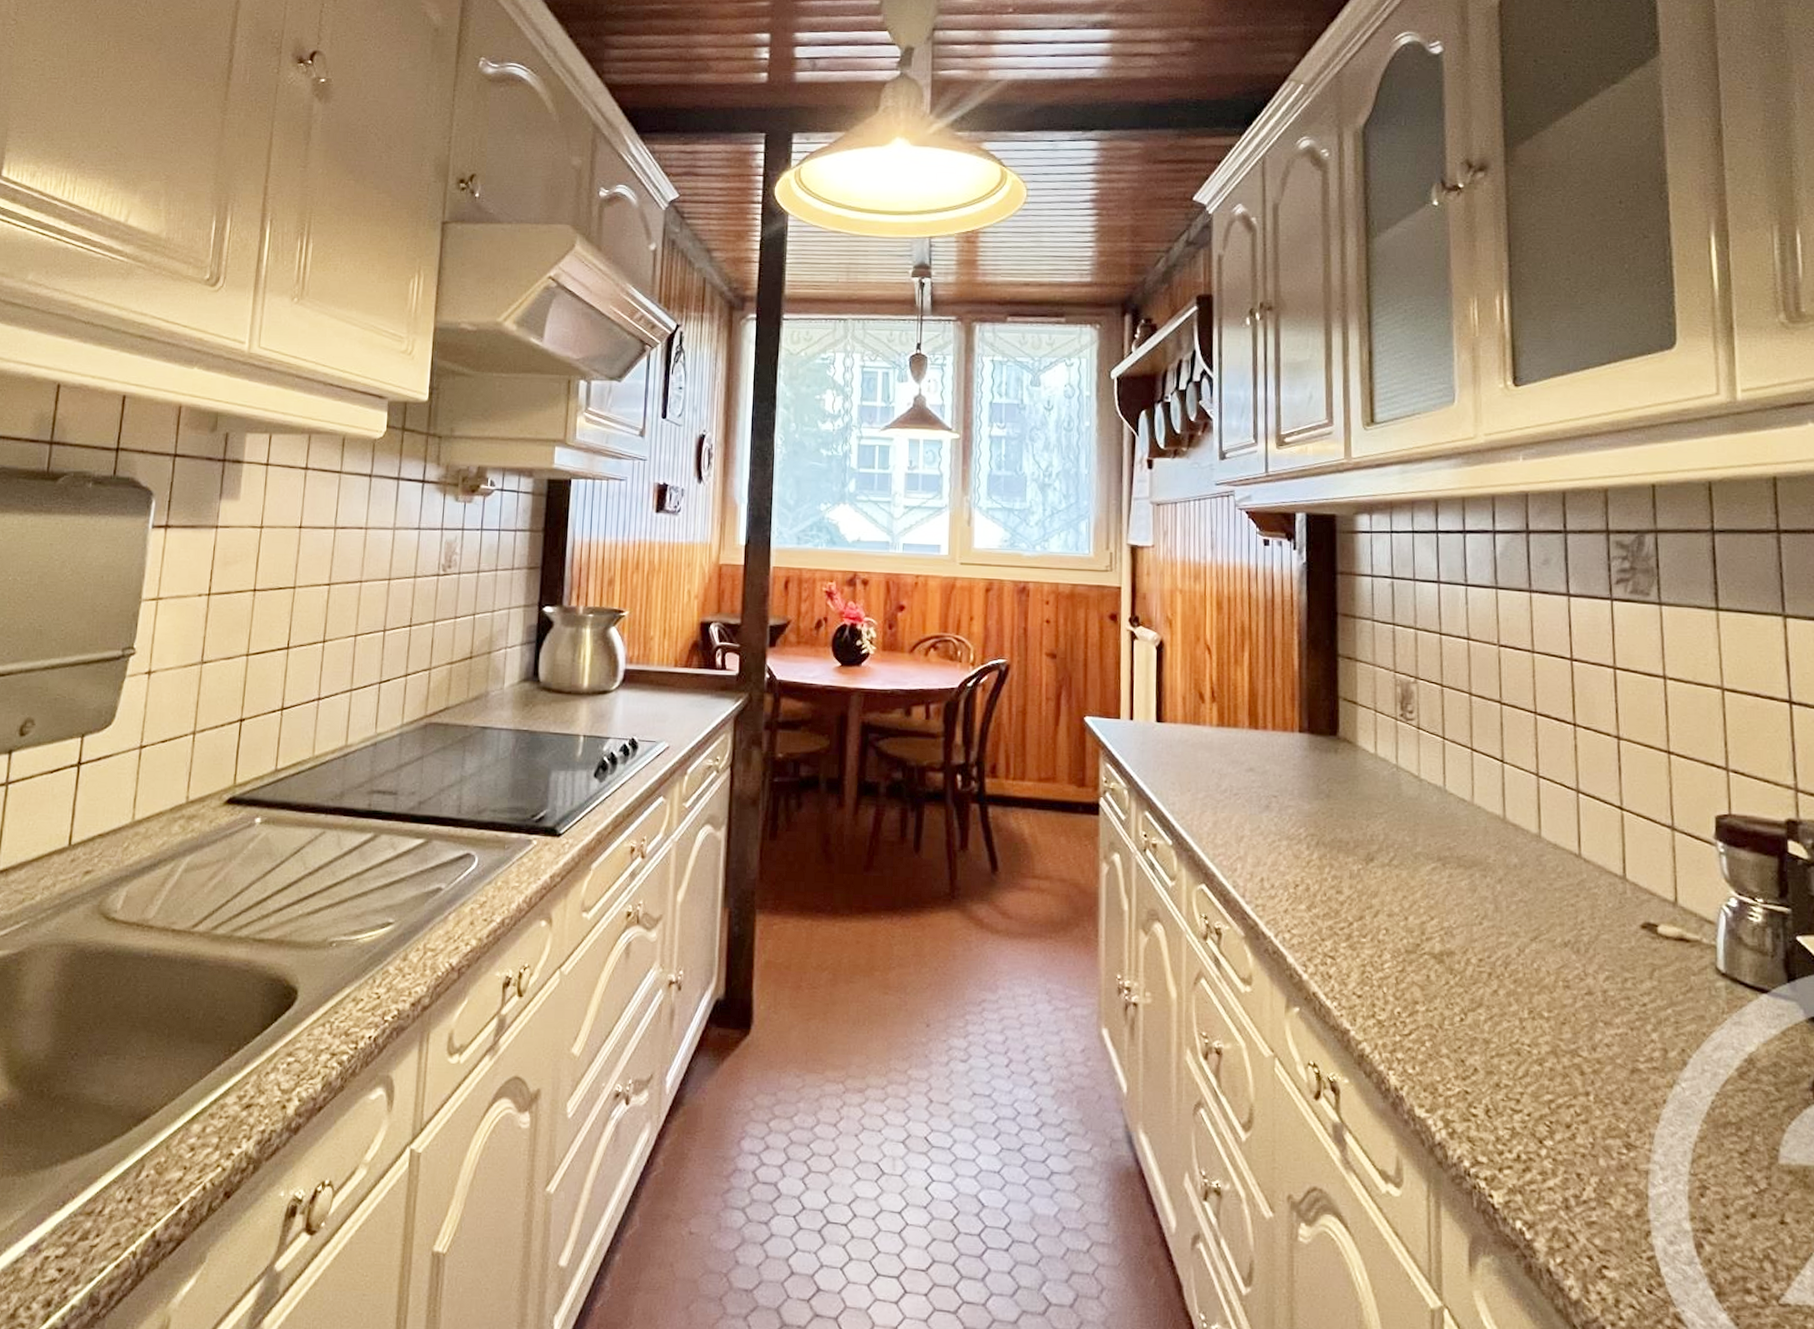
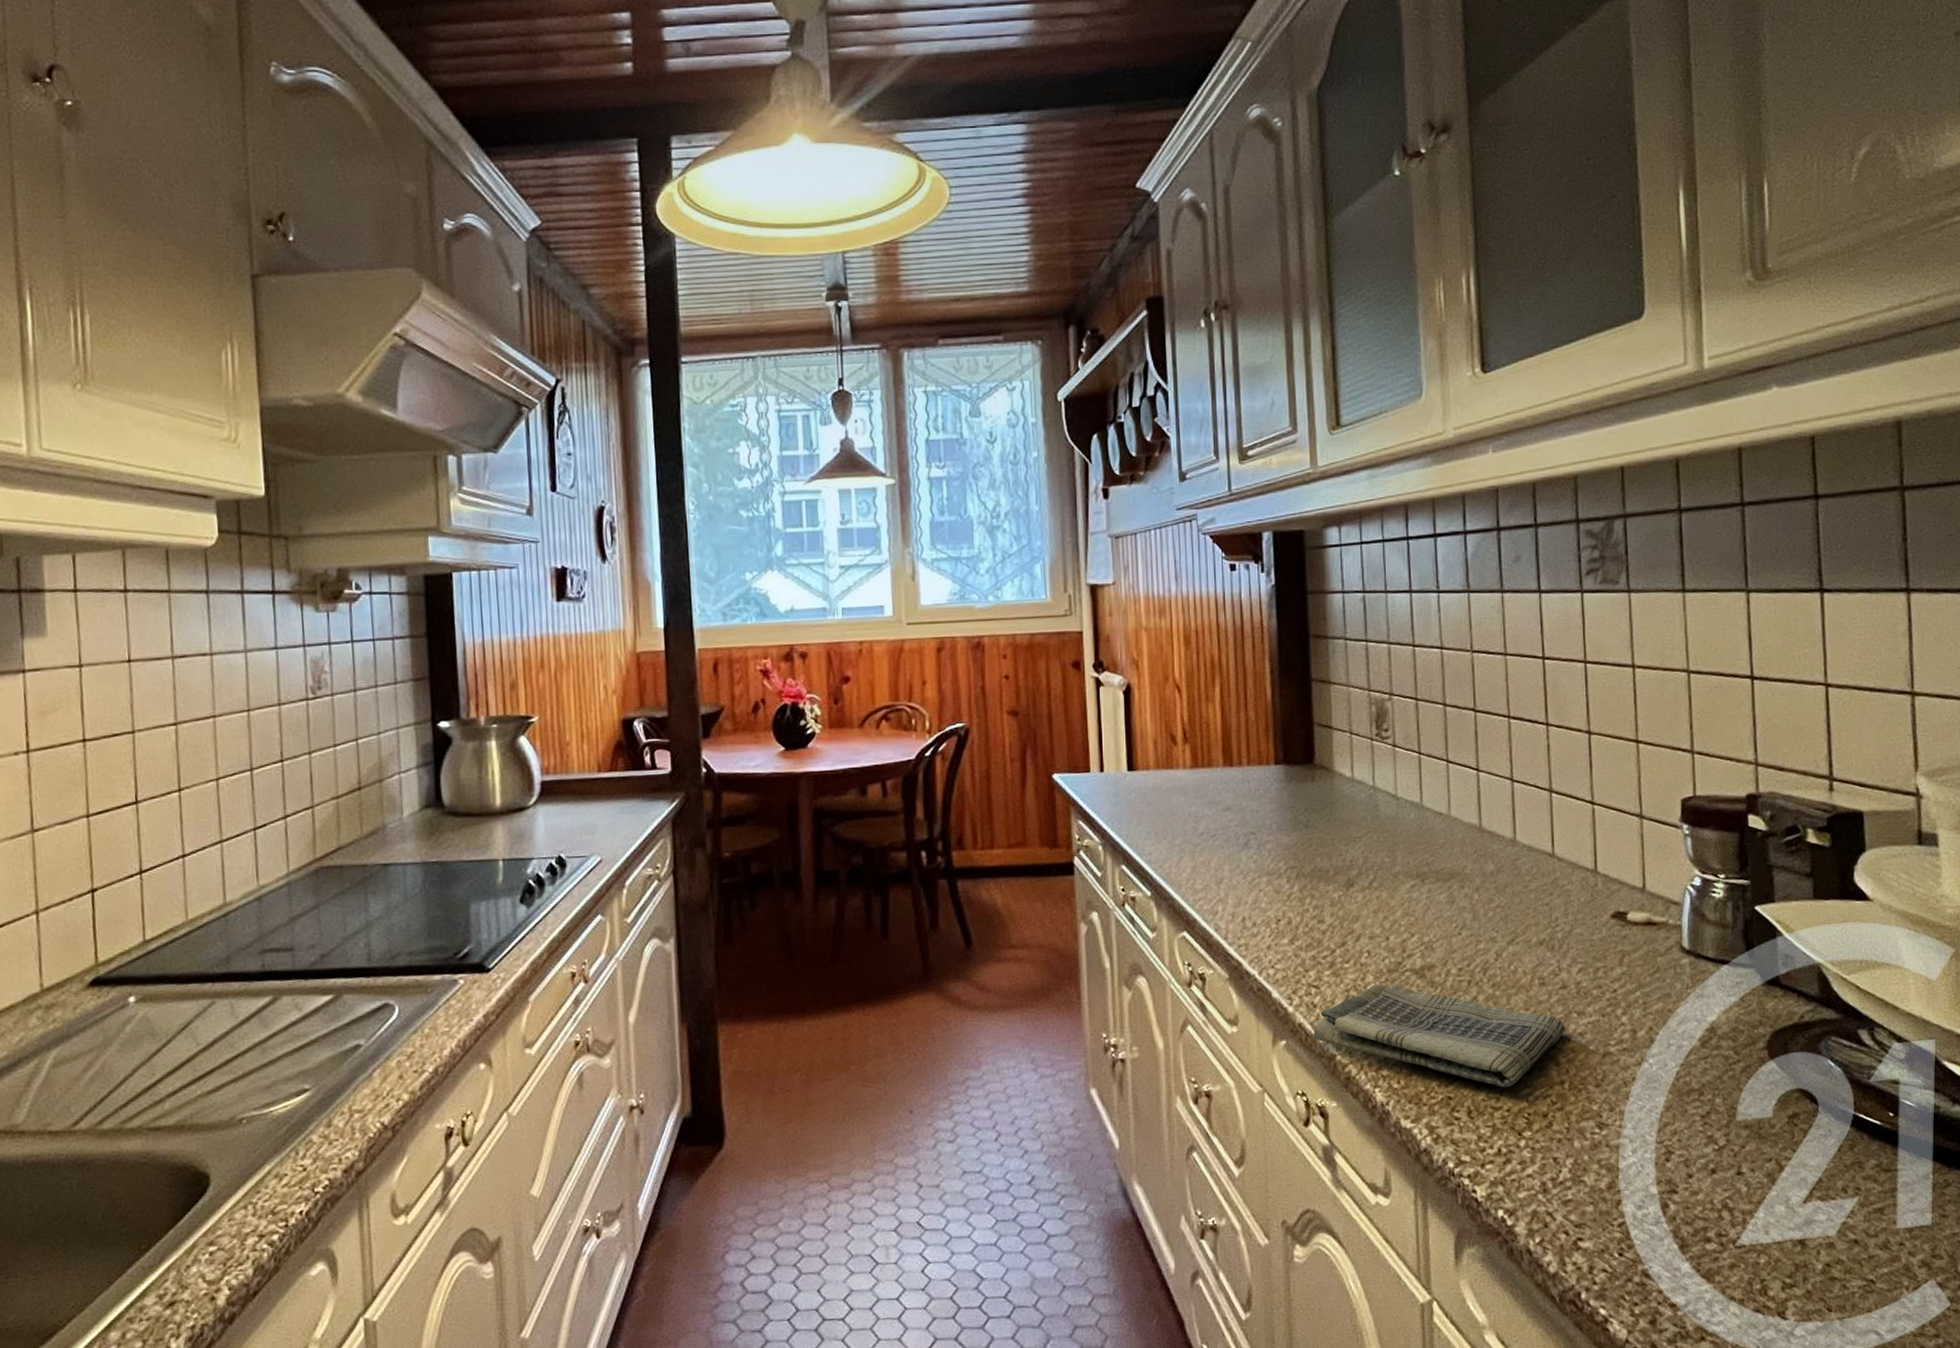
dish towel: none [1326,962,1590,1091] -> present [1312,983,1565,1088]

